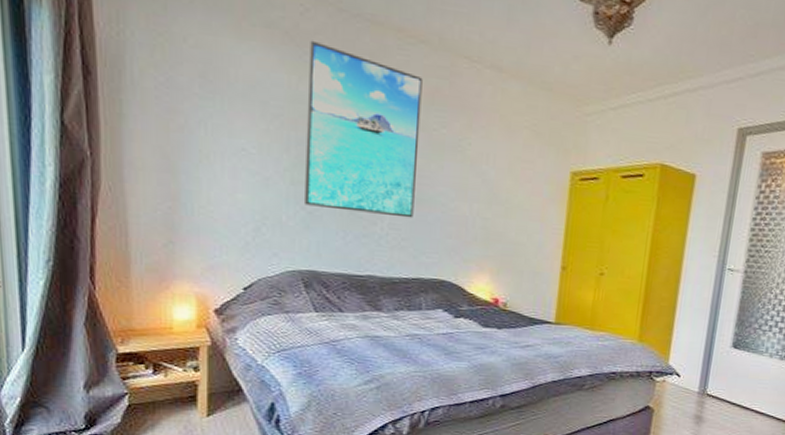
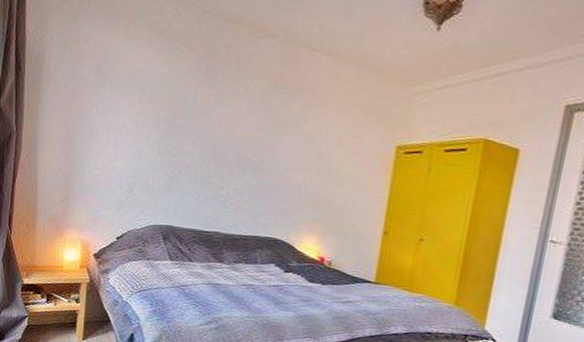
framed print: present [303,40,423,219] -> none [166,37,269,185]

